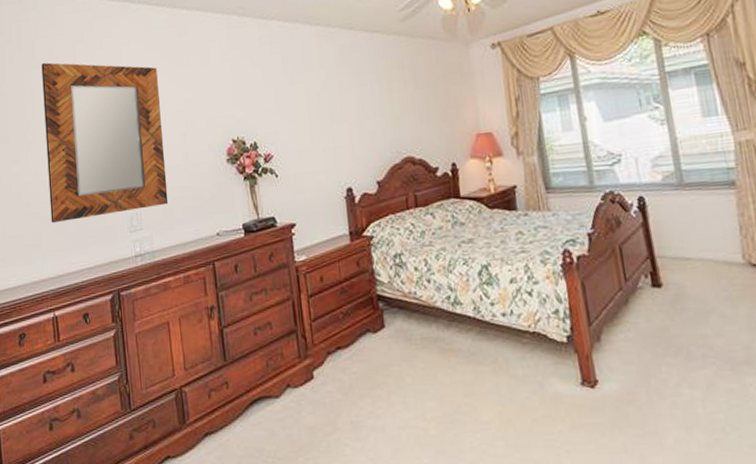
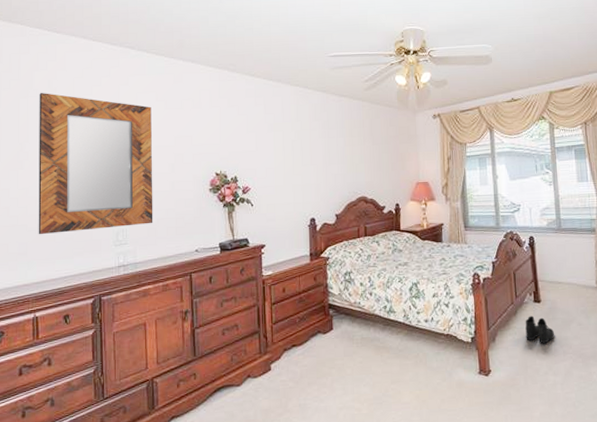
boots: none [641,305,687,344] -> present [525,315,555,344]

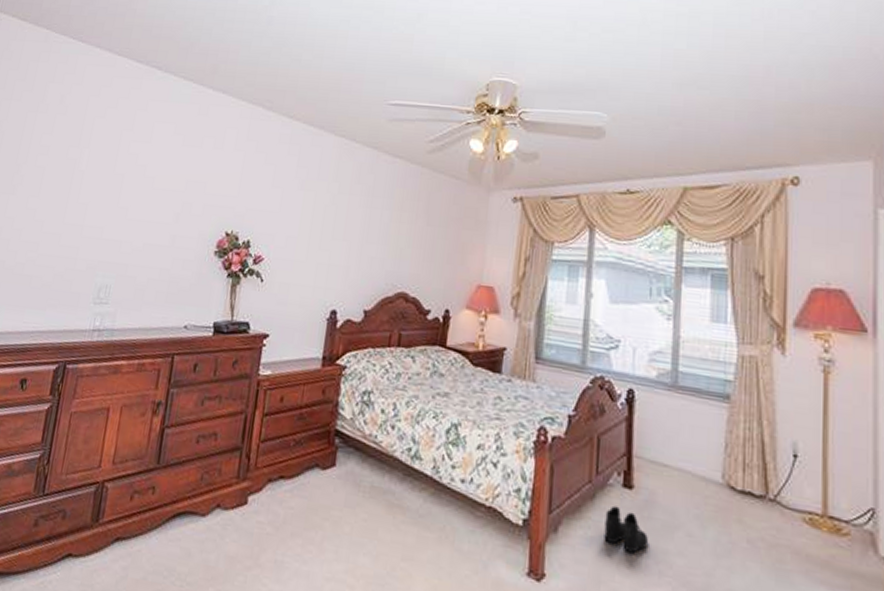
home mirror: present [38,93,153,235] -> none [14,109,167,284]

